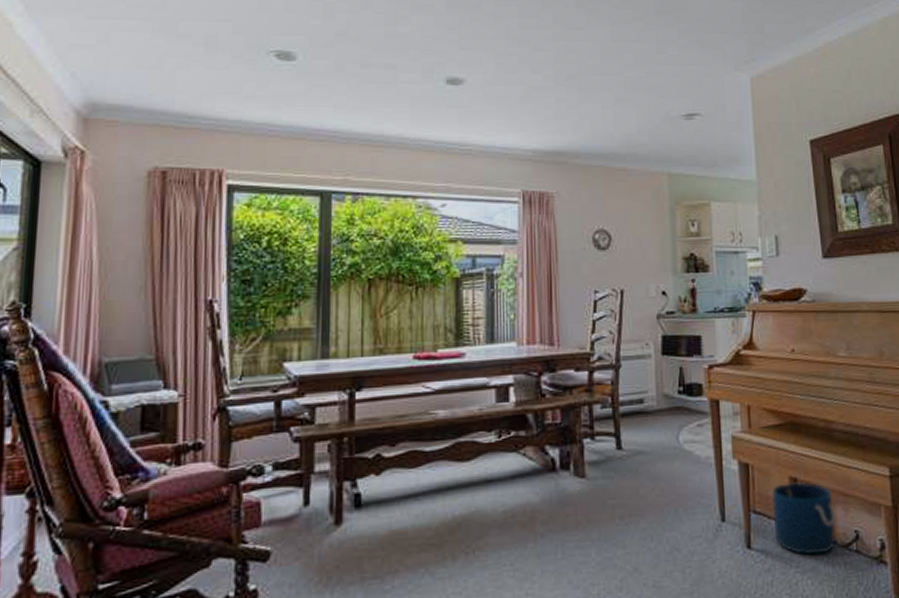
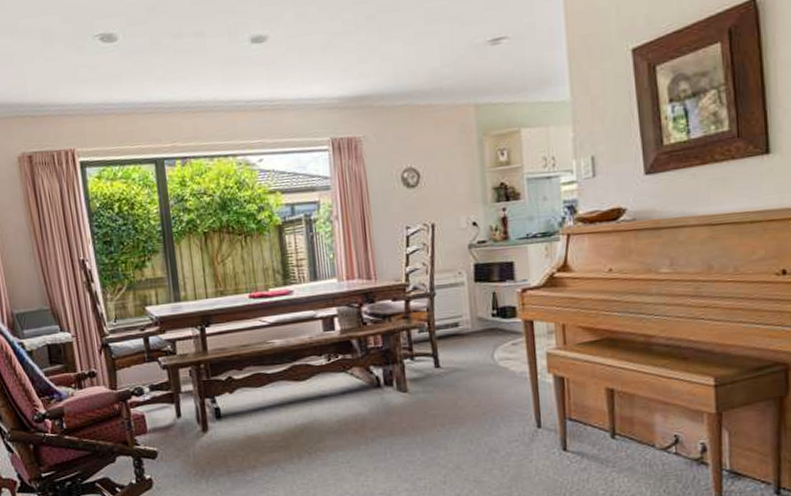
bucket: present [772,482,836,555] -> none [588,392,654,457]

